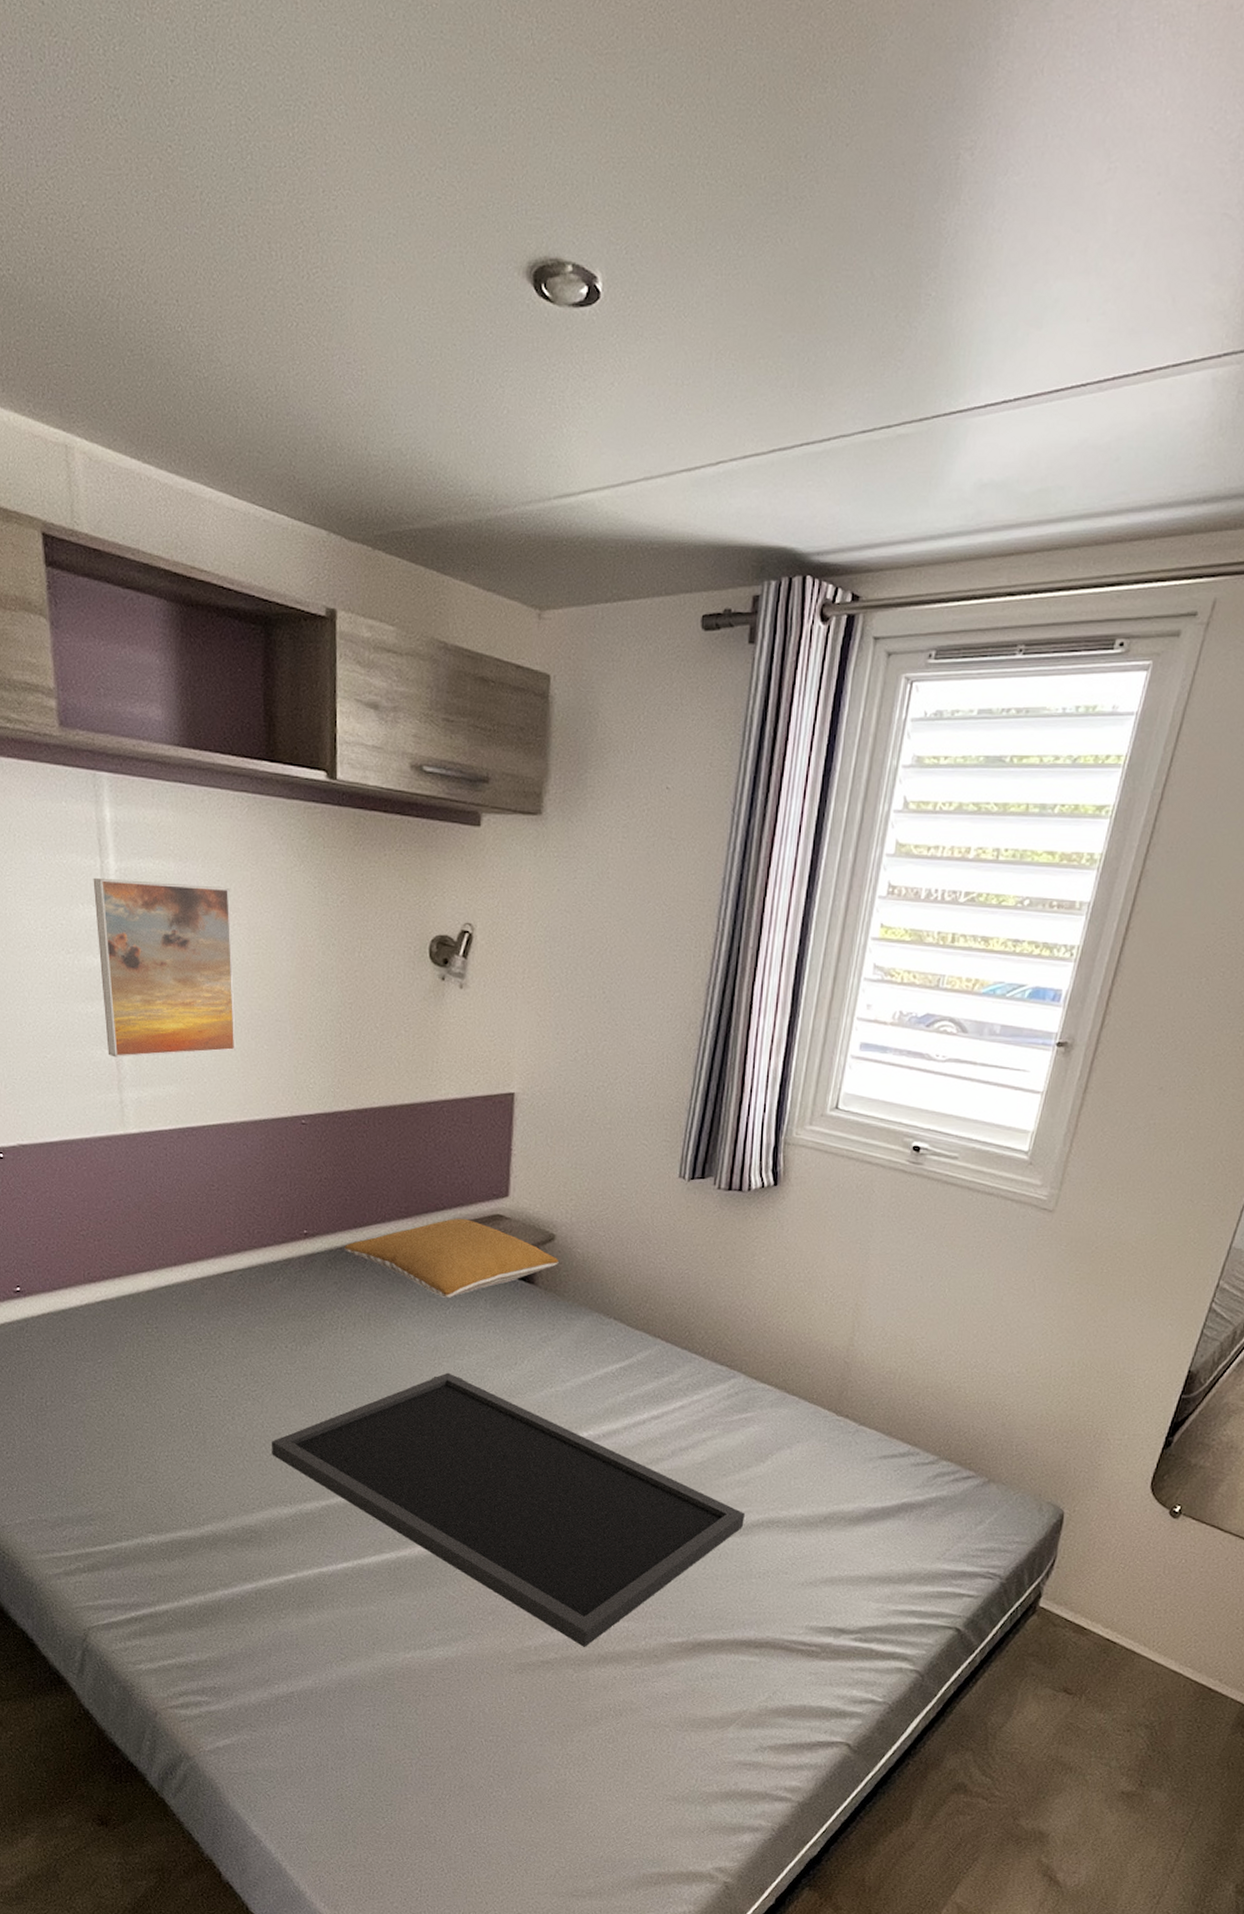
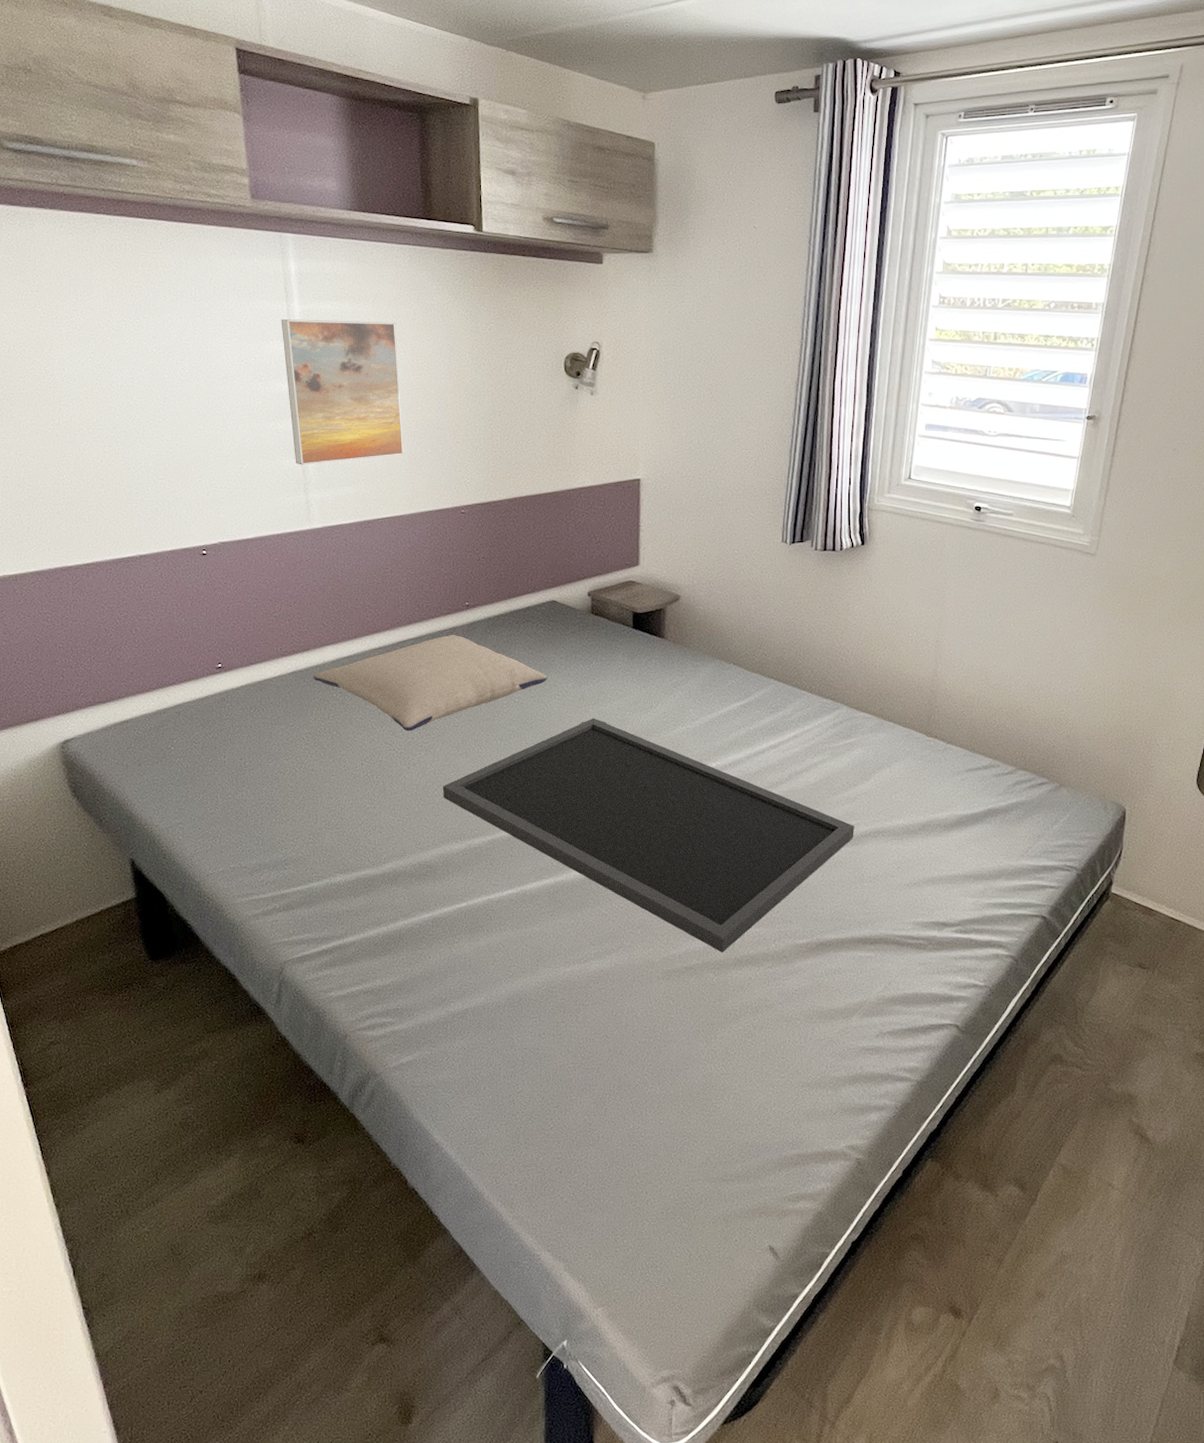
pillow: none [125,1266,397,1377] -> present [313,634,548,732]
pillow: present [344,1218,559,1298] -> none [501,585,684,654]

